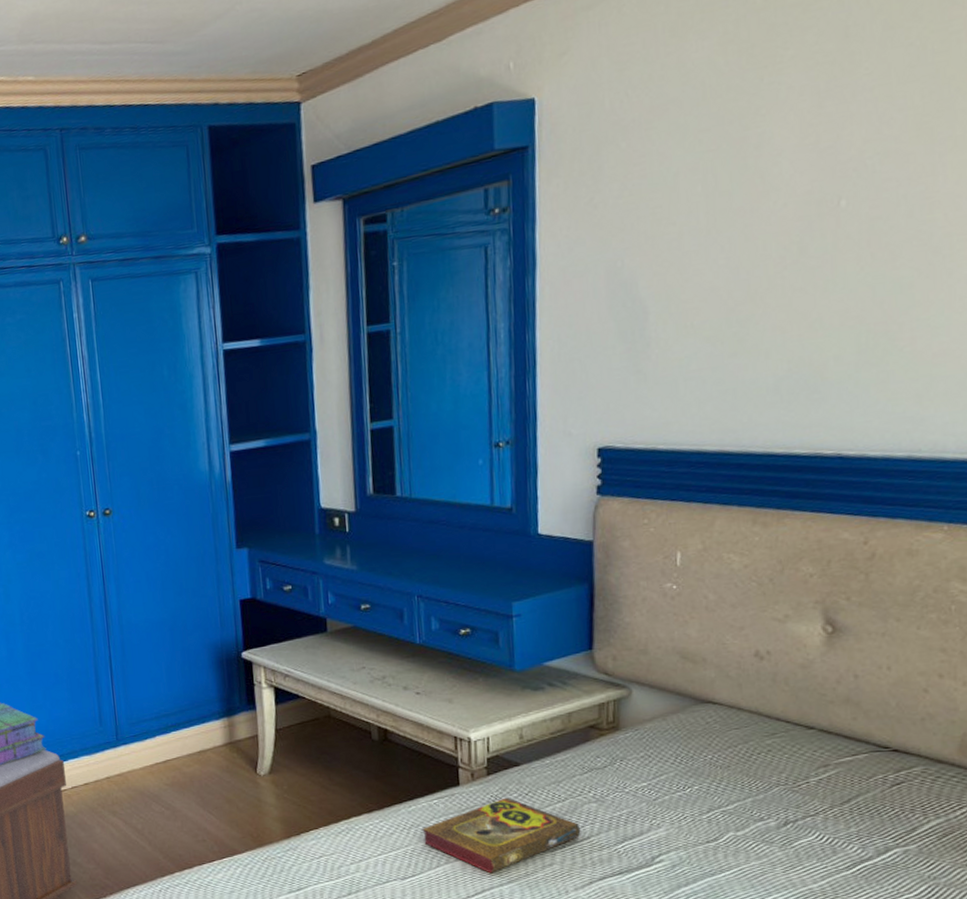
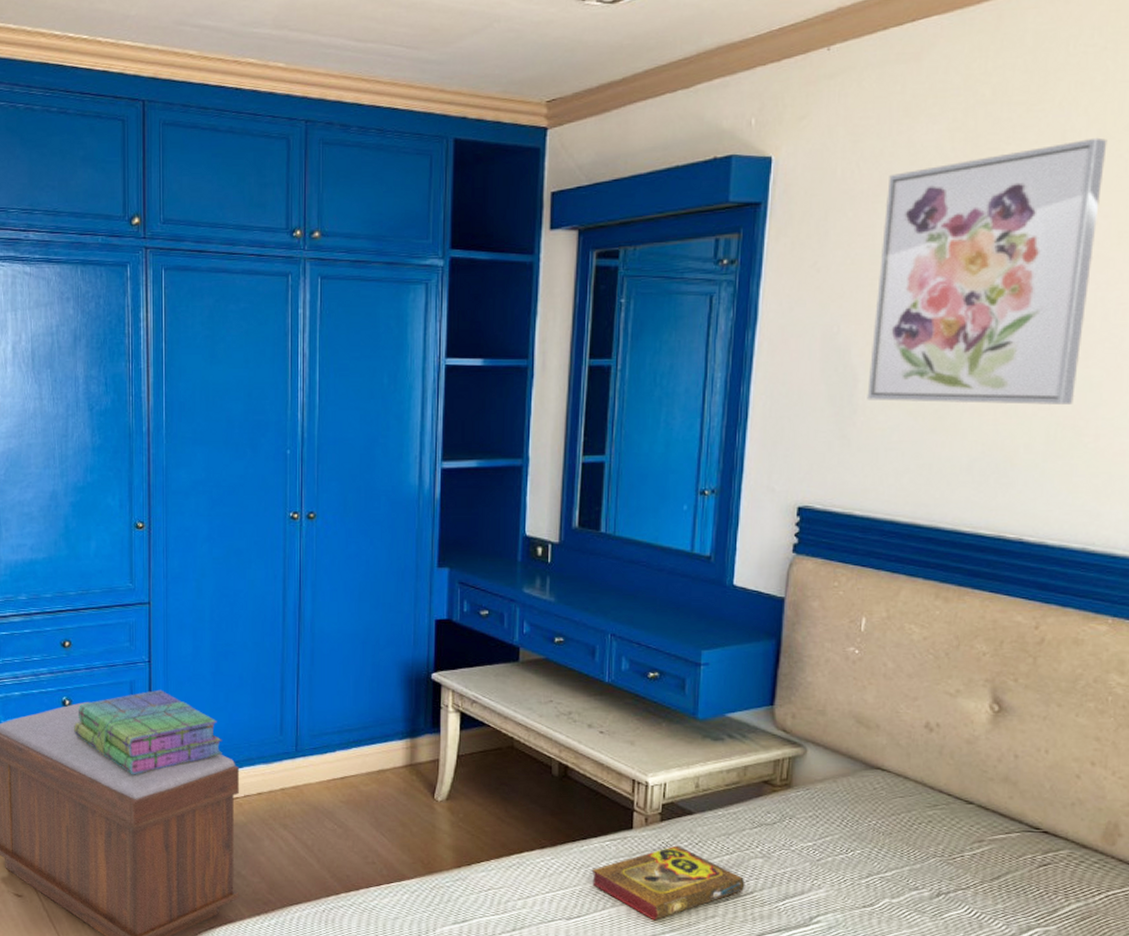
wall art: none [659,28,895,332] -> present [867,137,1108,406]

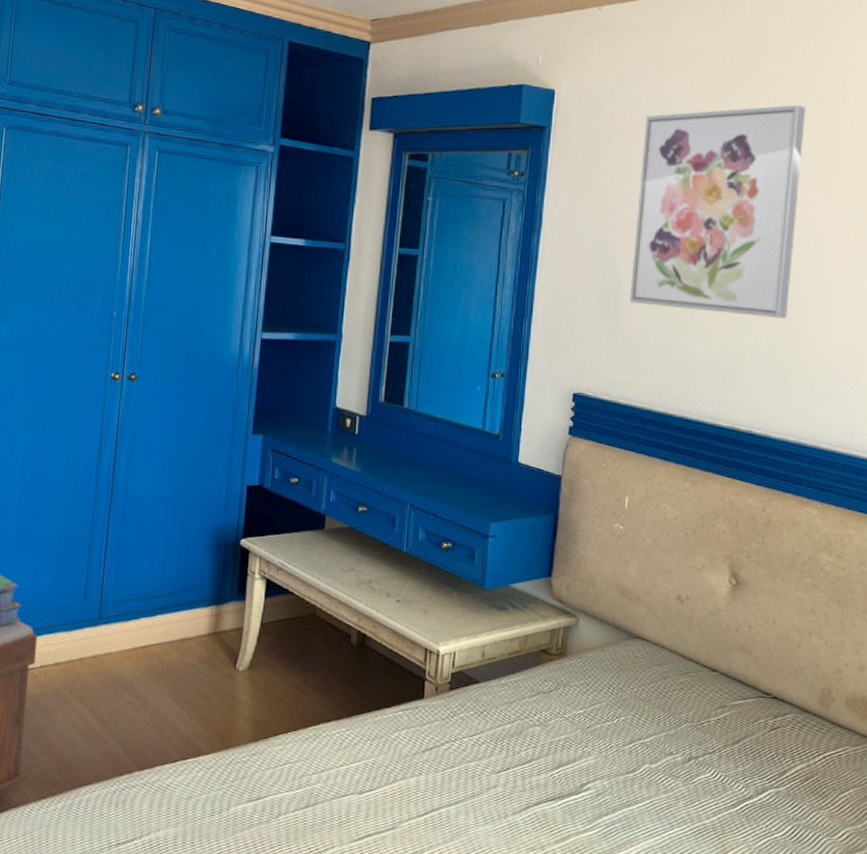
book: present [591,845,745,921] -> none [384,714,524,793]

